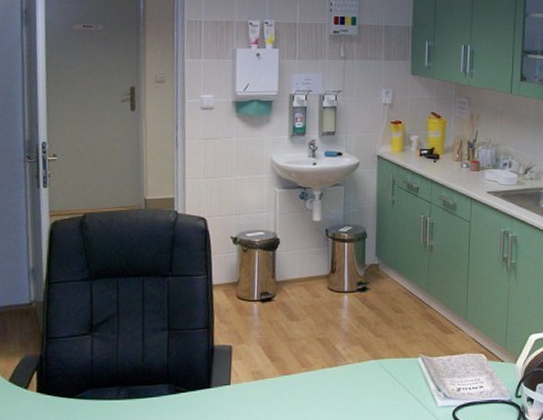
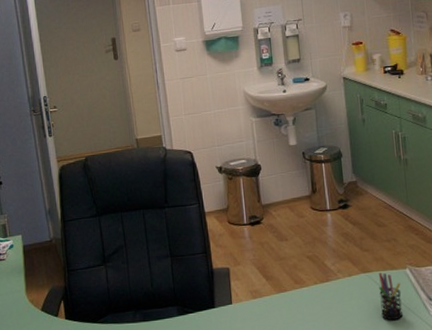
pen holder: none [388,360,411,410] -> present [379,272,403,321]

